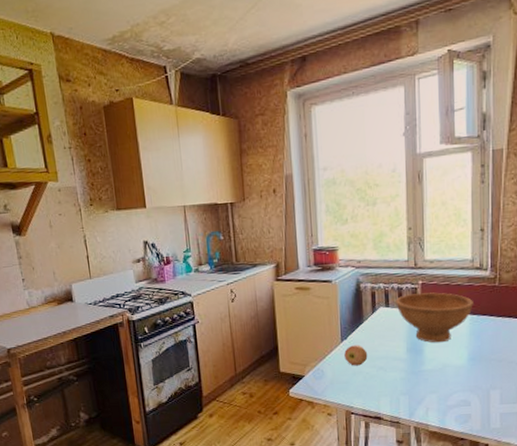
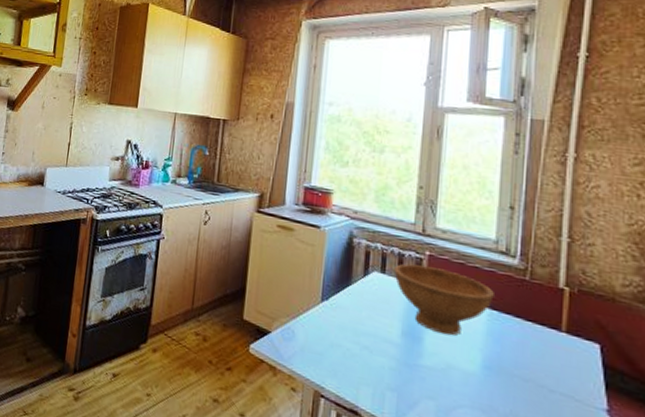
apple: present [344,345,368,366] -> none [322,309,352,337]

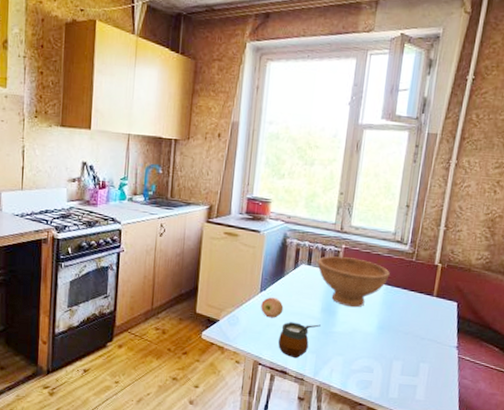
apple: none [322,309,352,337] -> present [261,297,284,318]
gourd: none [346,344,402,396] -> present [278,322,321,359]

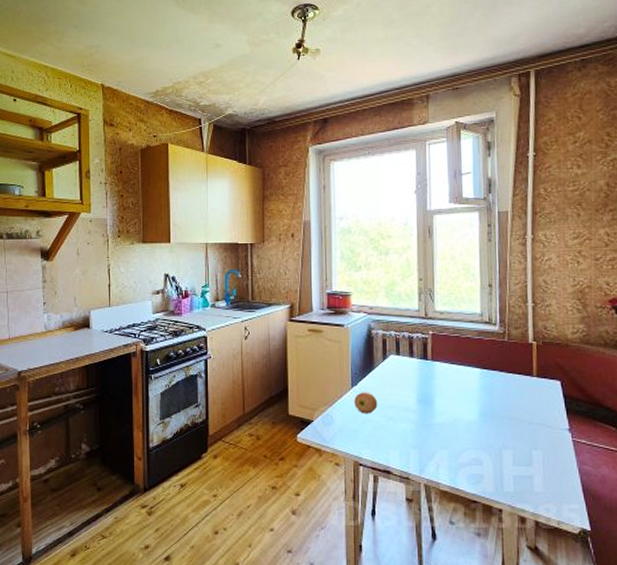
gourd: present [278,322,321,359] -> none [377,417,419,456]
bowl: present [317,256,390,308] -> none [406,344,483,396]

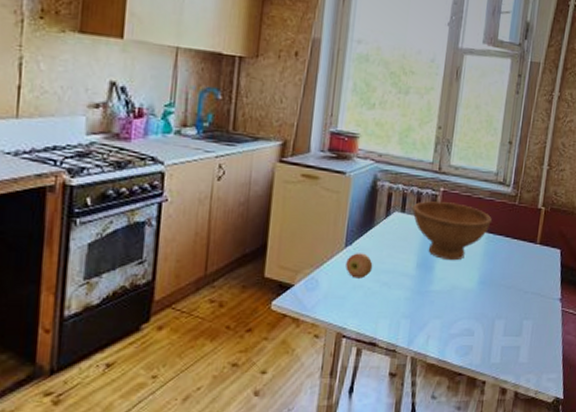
bowl: none [406,344,483,396] -> present [412,201,492,261]

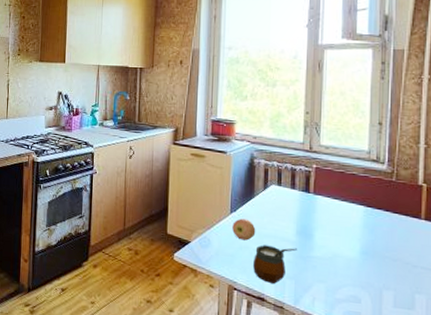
gourd: none [366,282,416,326] -> present [253,245,297,285]
bowl: present [412,201,492,261] -> none [288,176,368,231]

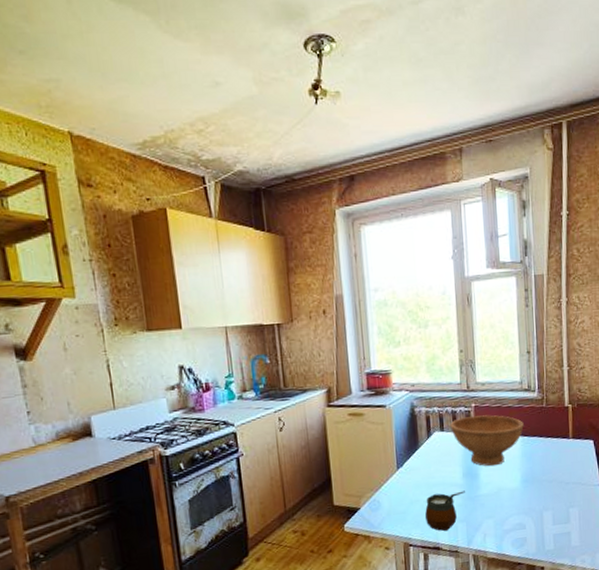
apple: present [232,218,256,241] -> none [400,472,425,495]
bowl: none [288,176,368,231] -> present [450,415,524,467]

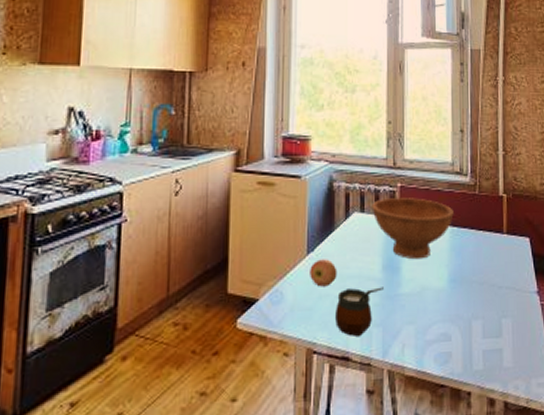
apple: none [400,472,425,495] -> present [310,259,337,287]

